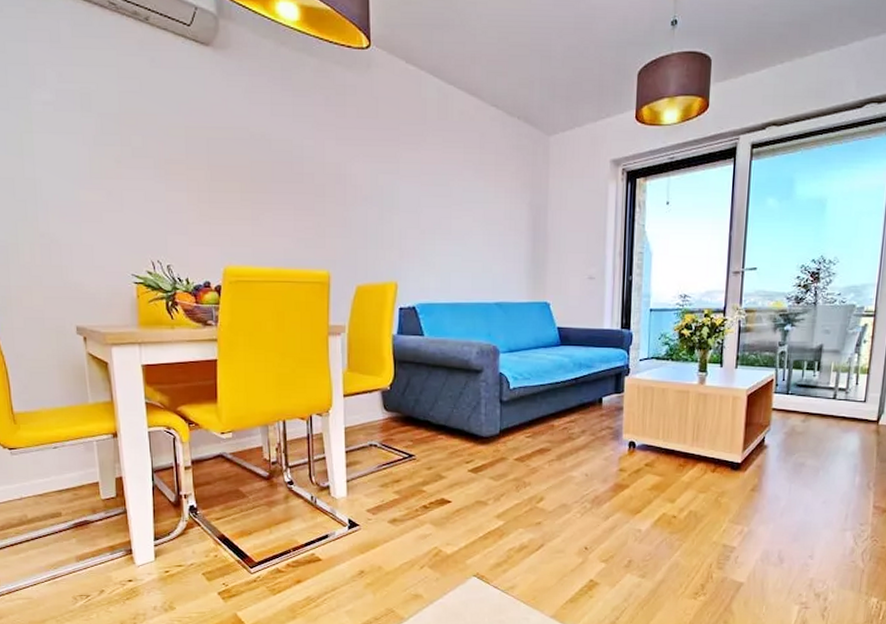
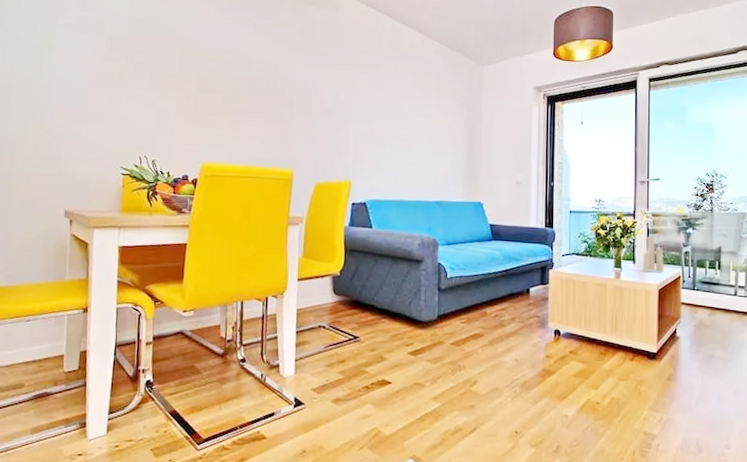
candle: none [731,332,756,375] -> present [643,233,665,272]

